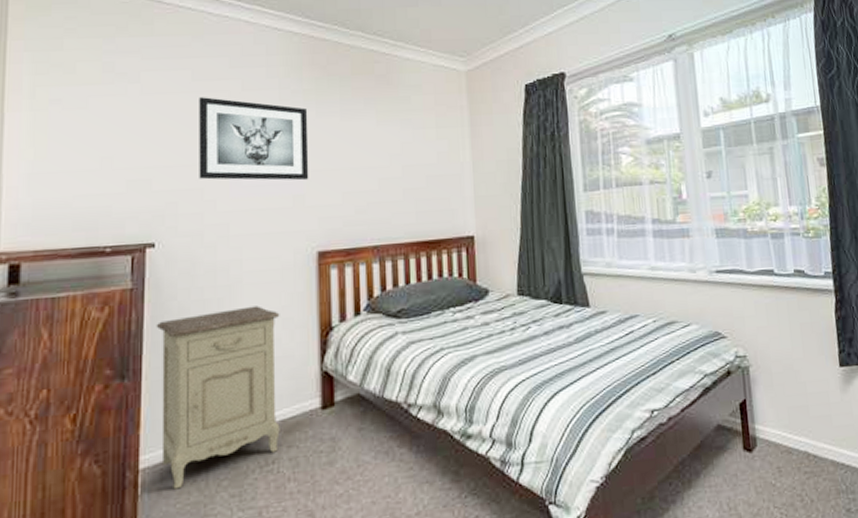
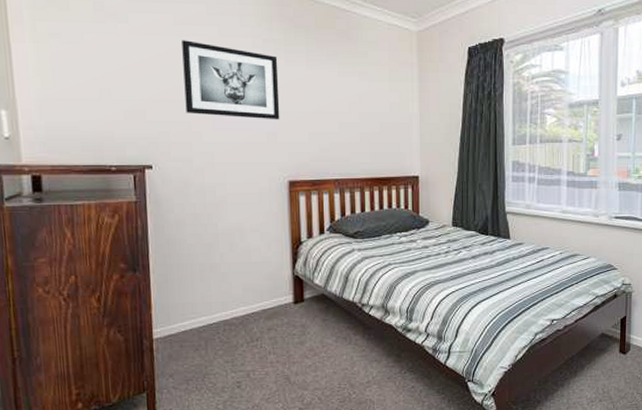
nightstand: present [156,306,280,490] -> none [158,221,262,355]

